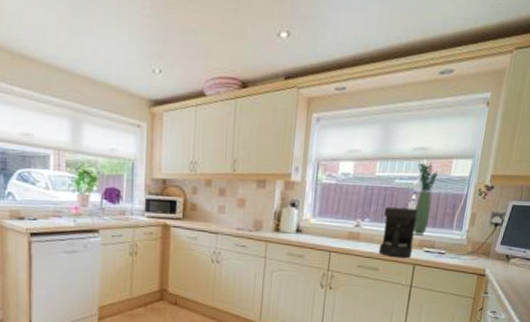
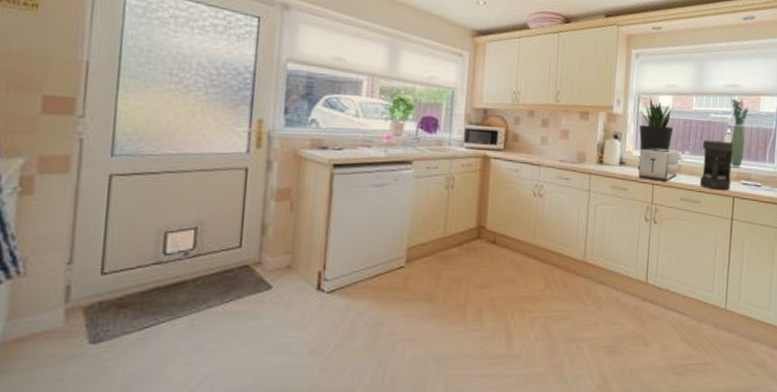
toaster: none [314,215,359,249] -> present [638,147,679,182]
planter: none [317,163,354,218] -> present [639,96,674,151]

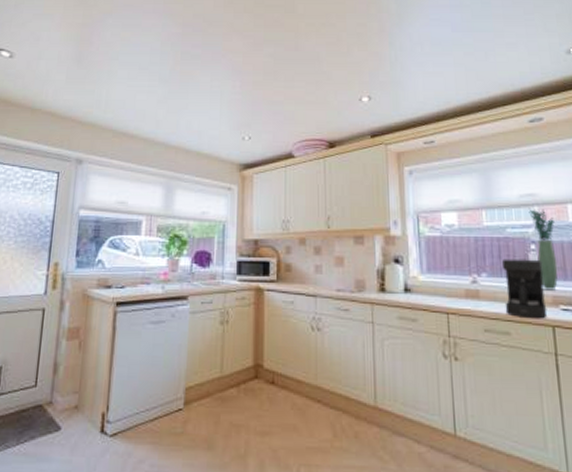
toaster: present [638,147,679,182] -> none [426,271,476,310]
planter: present [639,96,674,151] -> none [422,215,464,275]

